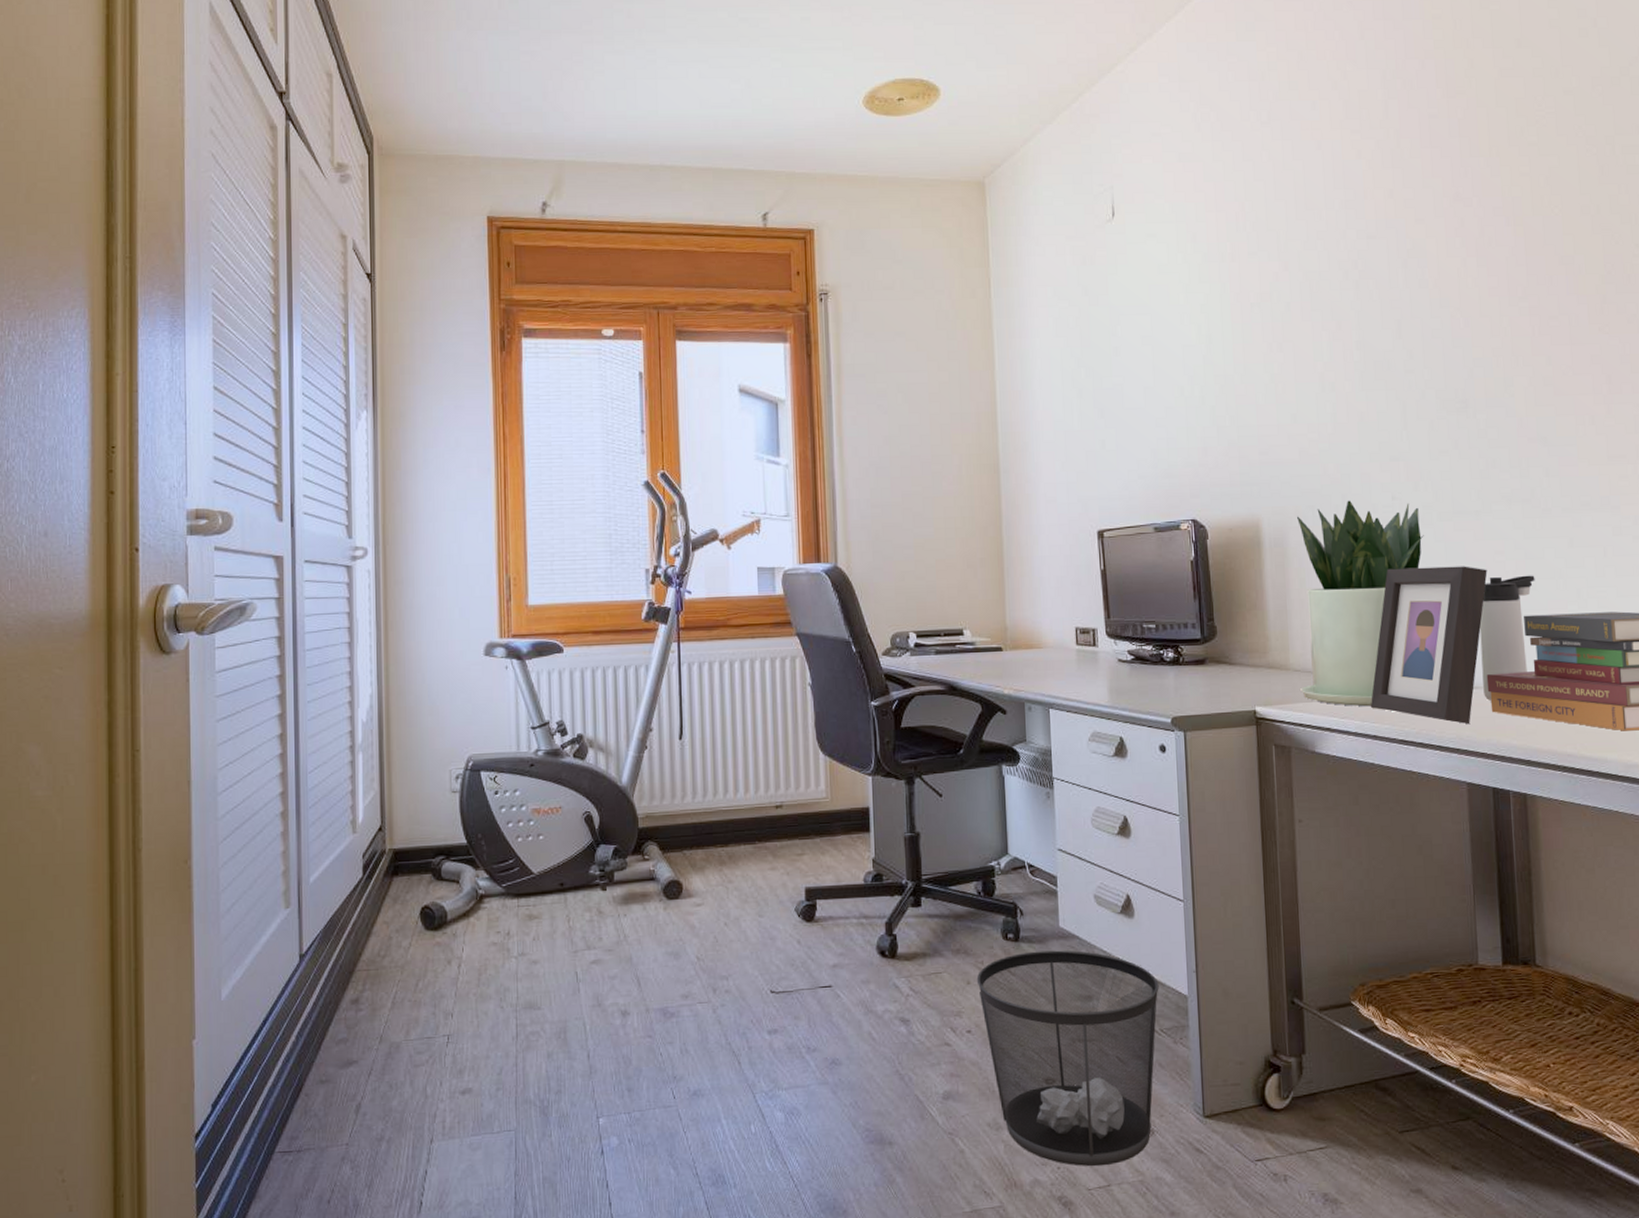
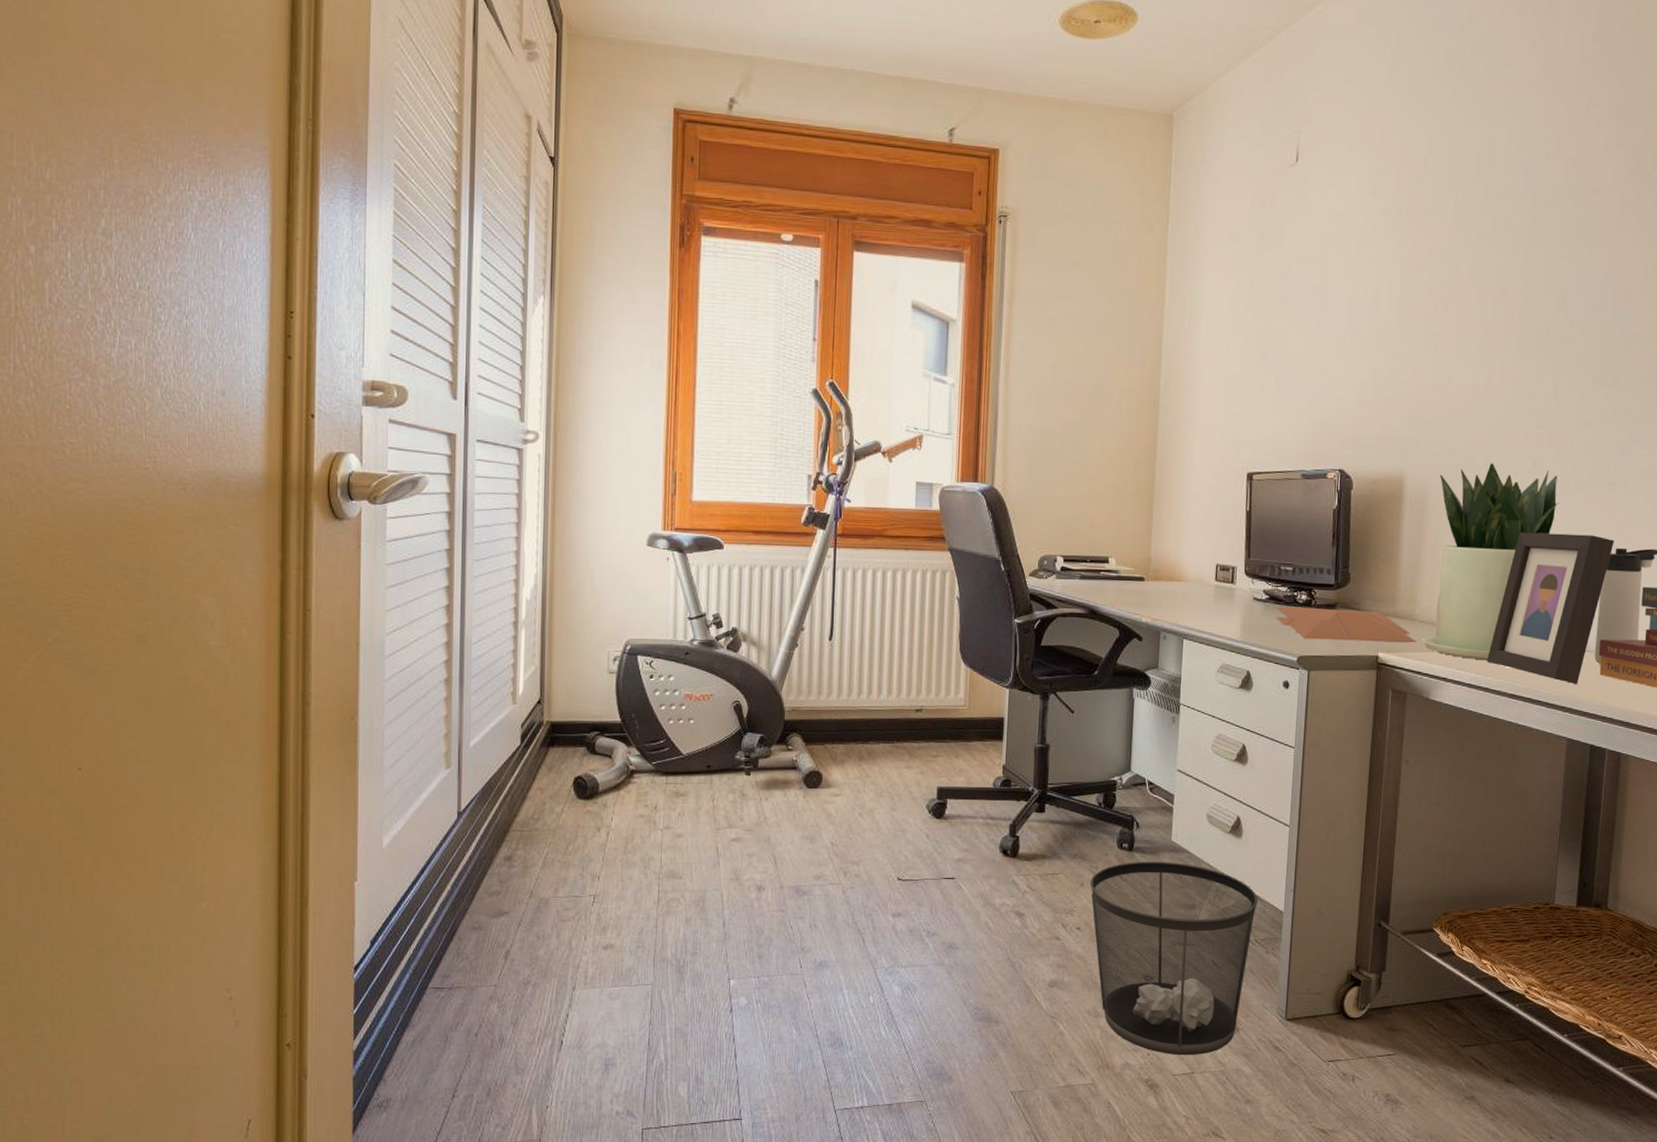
papers: none [1143,663,1294,699] -> present [1276,606,1417,643]

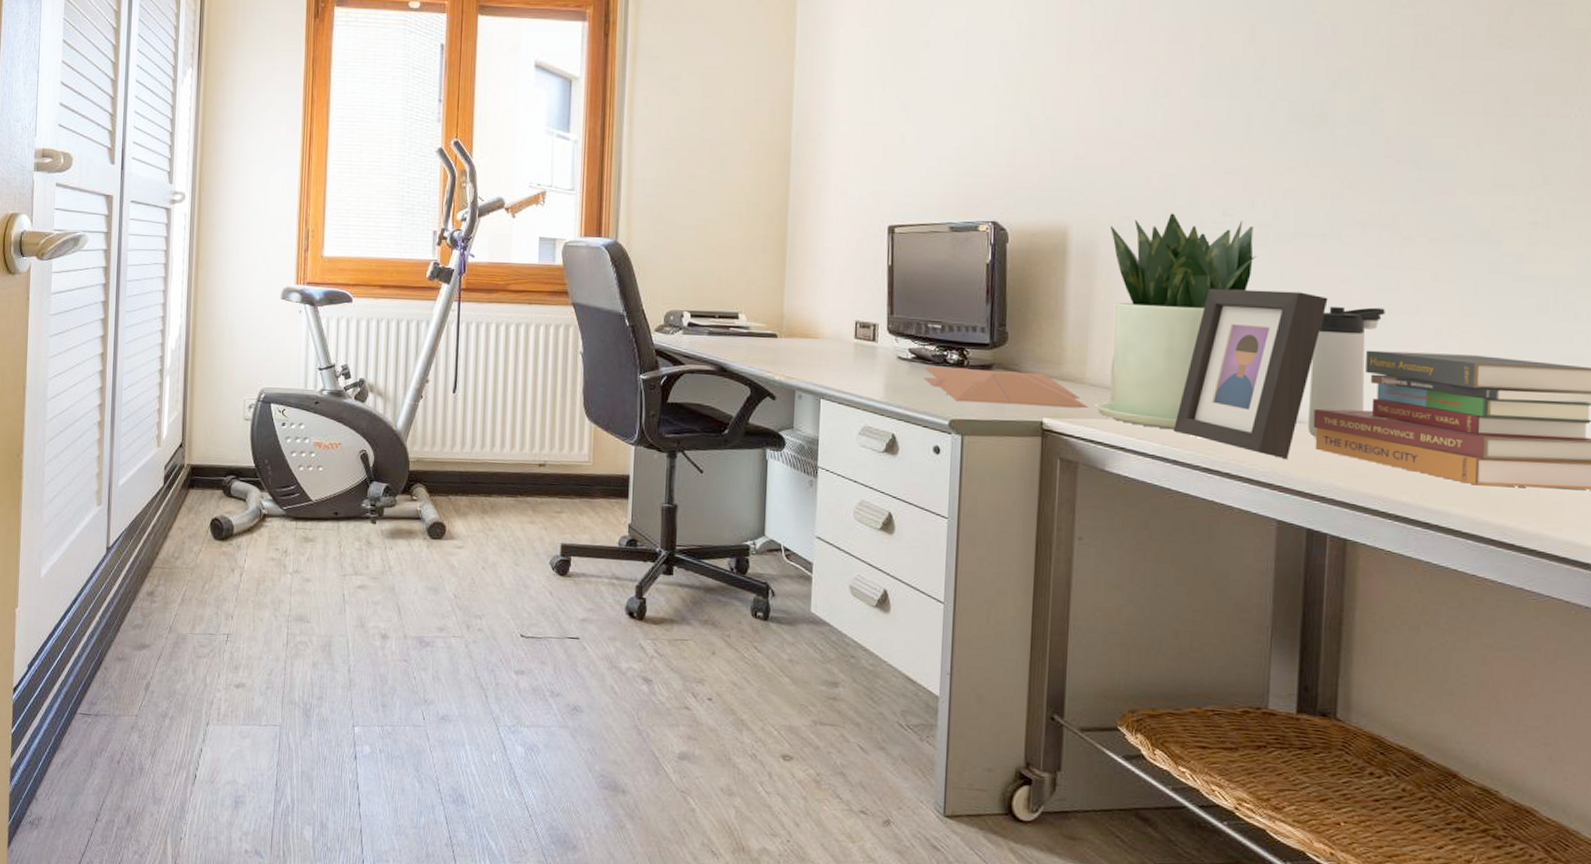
waste bin: present [1090,861,1258,1056] -> none [722,632,910,847]

